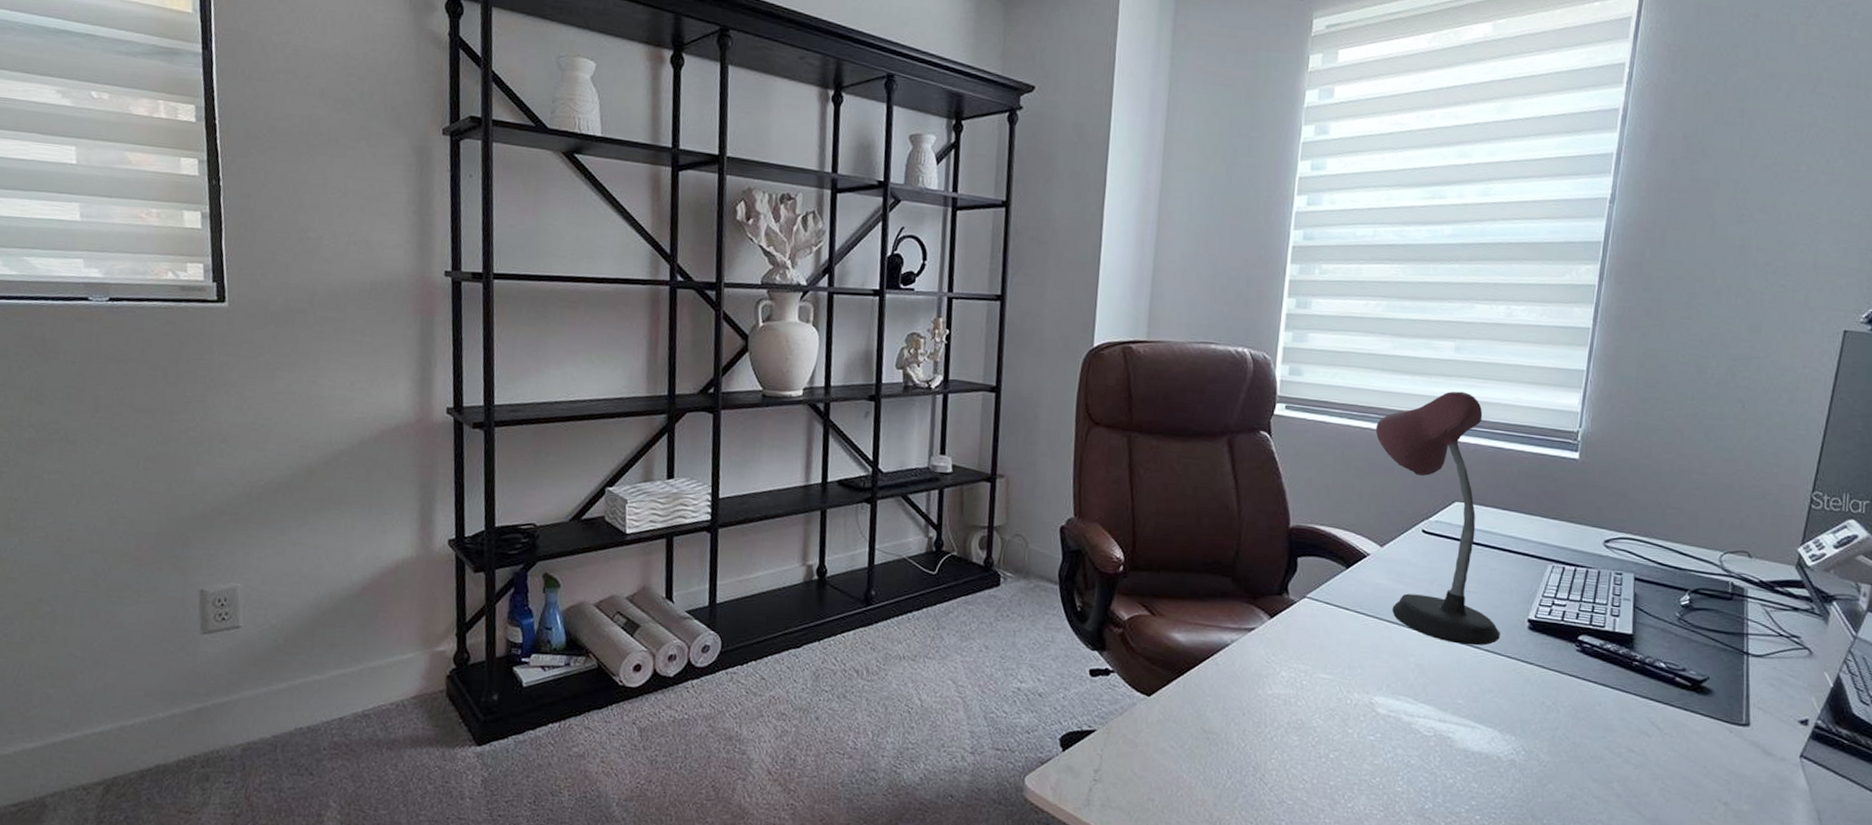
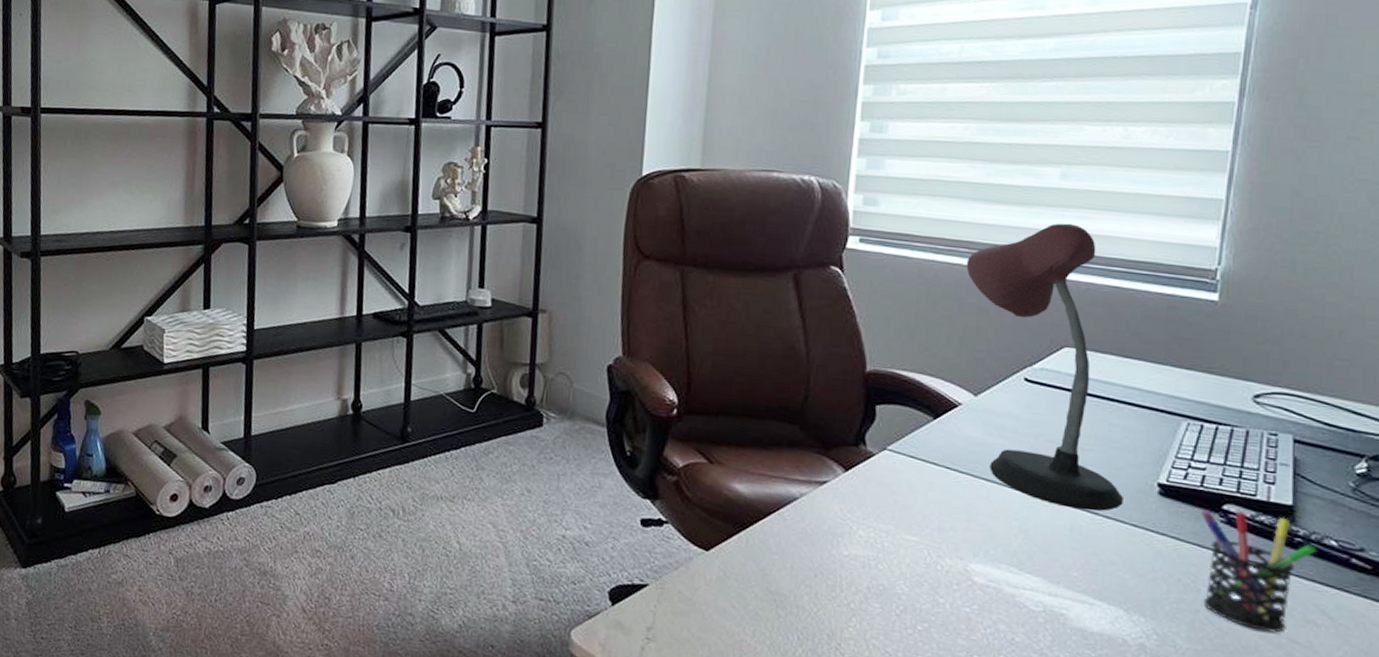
pen holder: none [1561,639,1650,744] -> present [1201,509,1317,633]

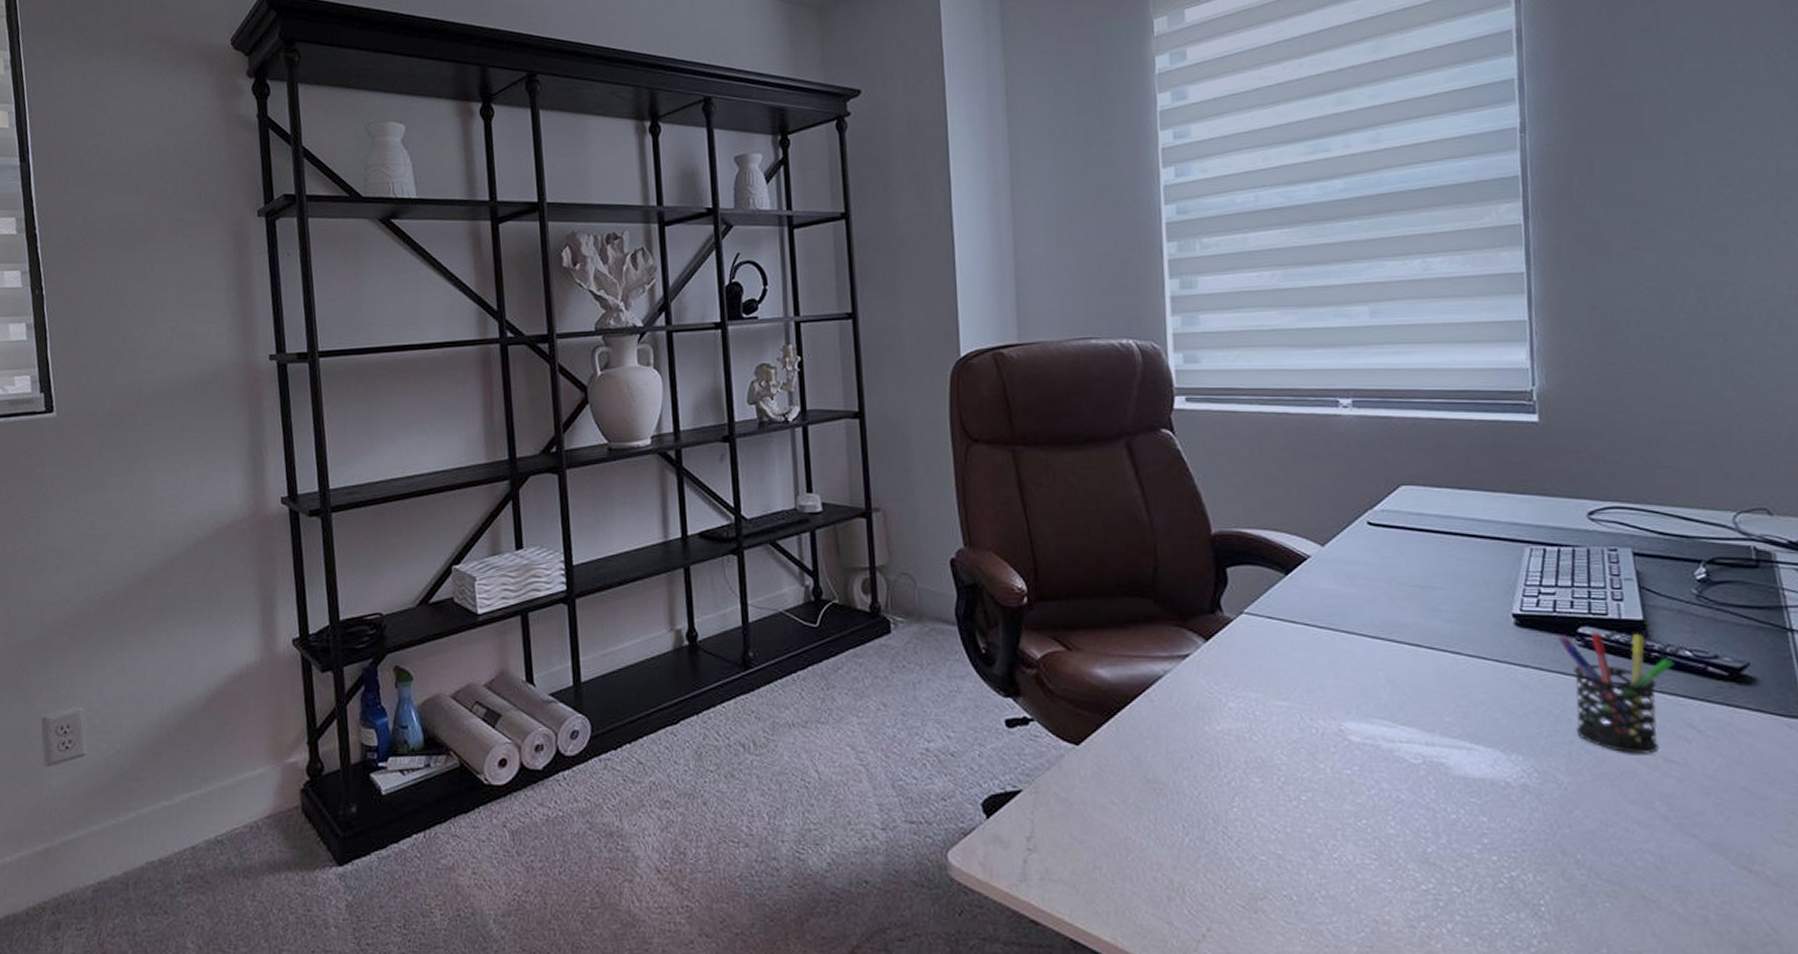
desk lamp: present [966,223,1123,511] -> none [1293,360,1482,651]

